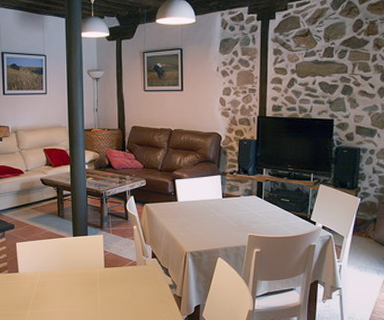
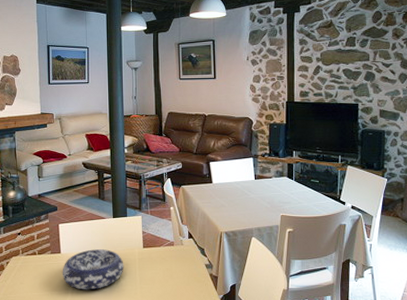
decorative bowl: none [20,269,85,310] -> present [62,249,124,290]

